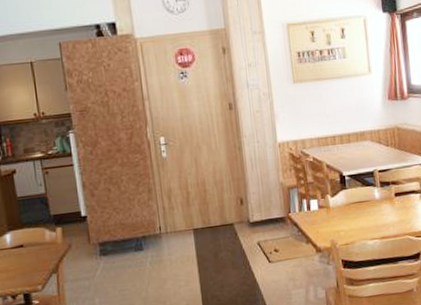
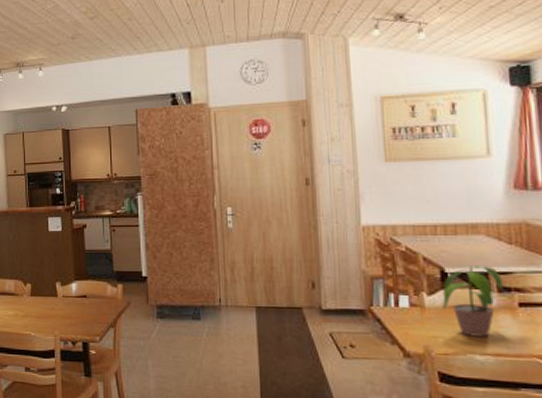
potted plant: none [342,166,384,226] -> present [442,265,503,337]

